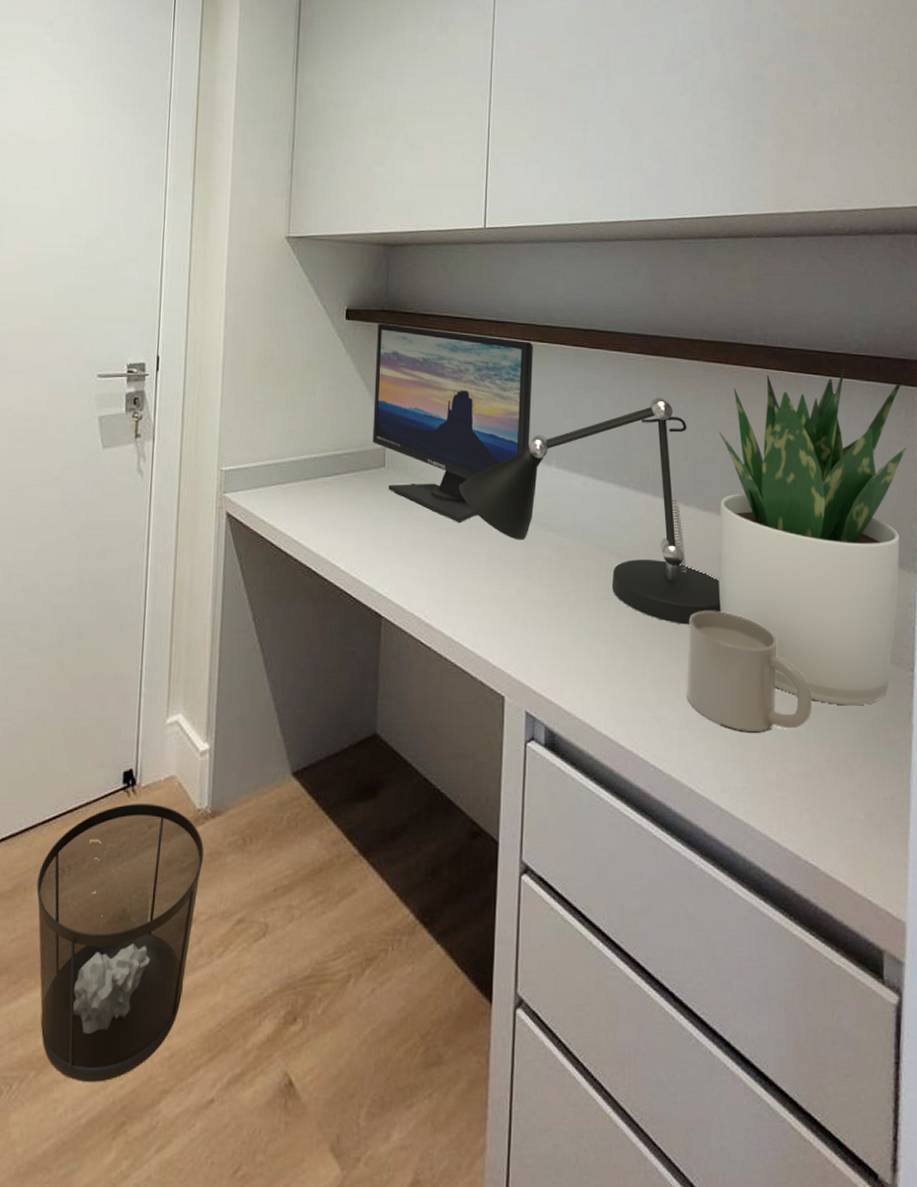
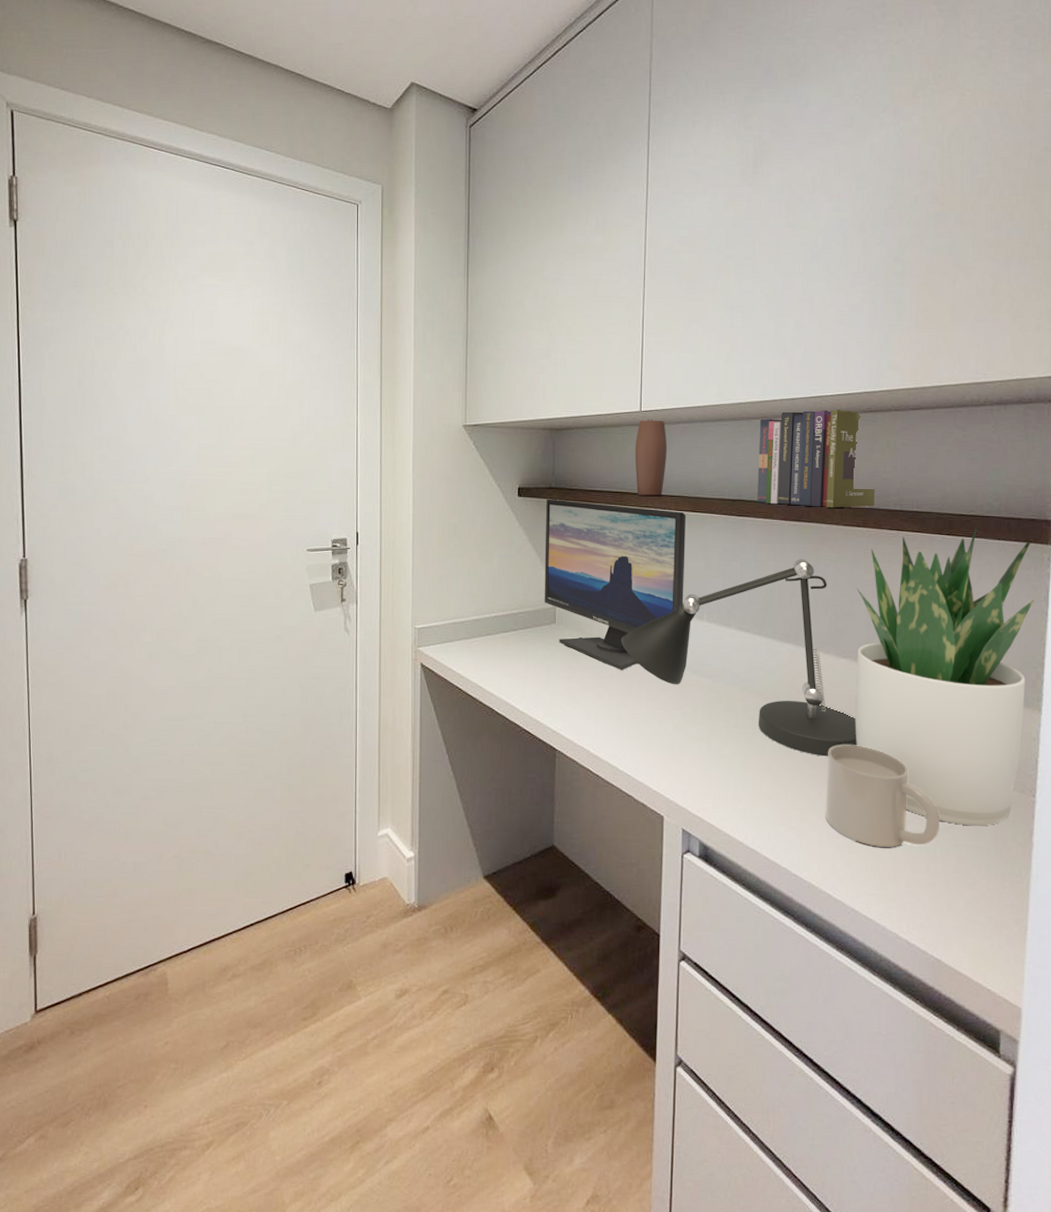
waste bin: present [36,804,204,1083] -> none [280,899,414,1111]
vase: none [477,236,514,324] -> present [635,418,668,497]
books: none [611,234,738,342] -> present [757,410,876,509]

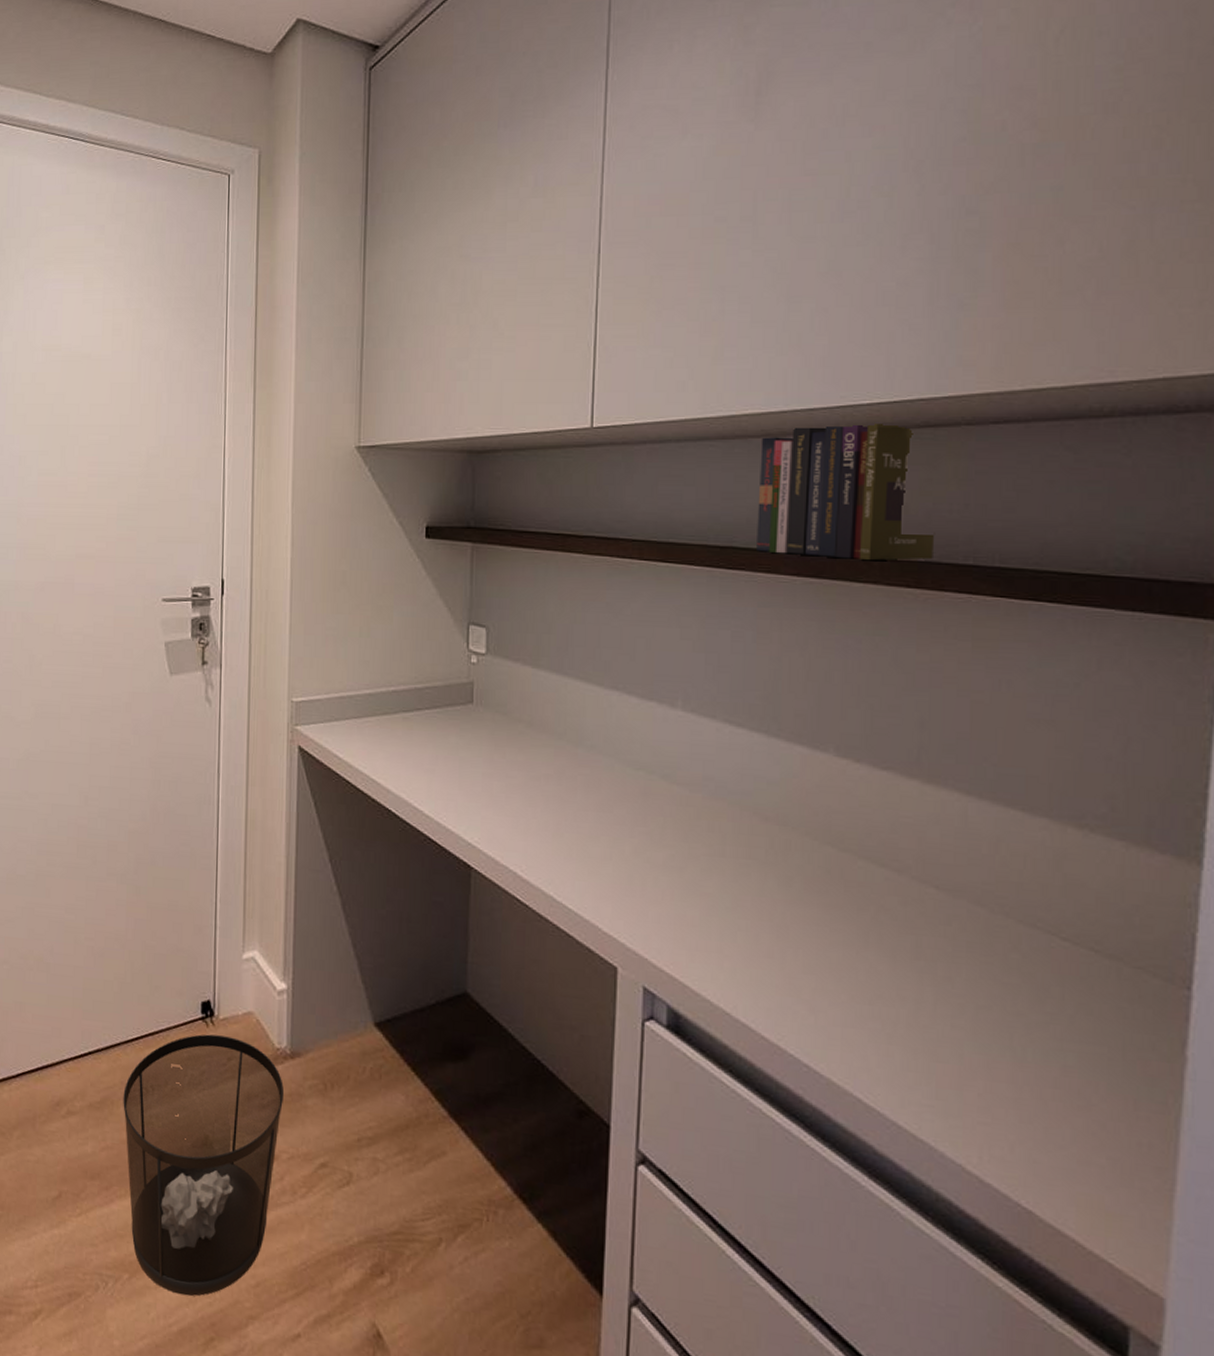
waste bin: none [280,899,414,1111] -> present [123,1034,285,1297]
computer monitor: present [544,499,686,671] -> none [458,541,653,770]
desk lamp: present [621,559,857,757] -> none [560,629,903,906]
vase: present [635,418,668,497] -> none [583,437,629,541]
mug: present [825,745,940,847] -> none [853,890,1034,1043]
planter: present [855,527,1034,826] -> none [900,591,1191,1025]

